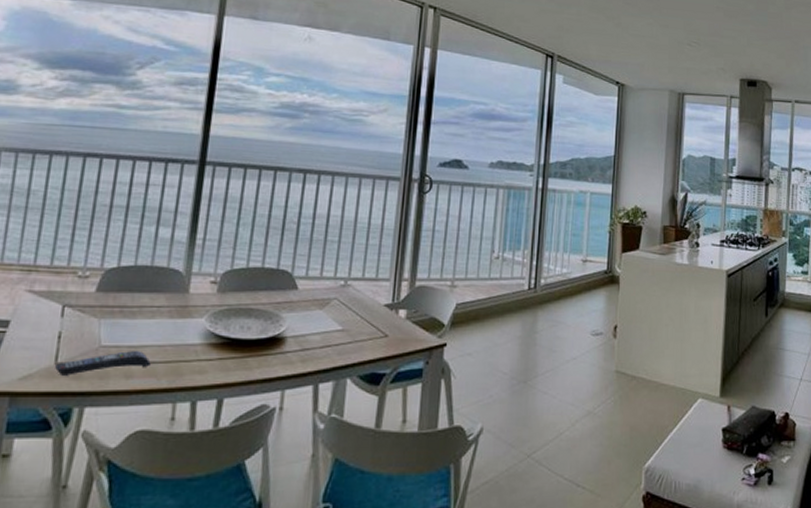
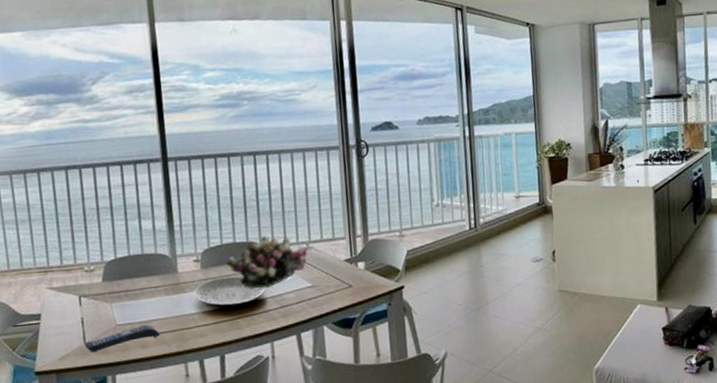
flower arrangement: none [248,264,345,325] -> present [226,235,308,289]

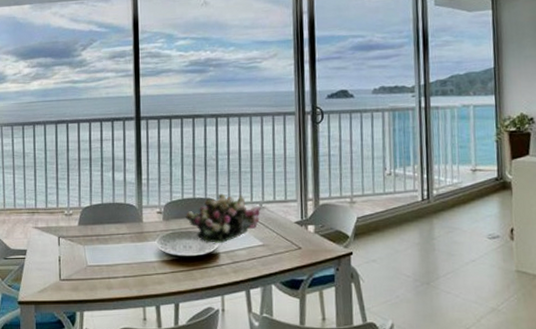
remote control: present [85,324,160,352] -> none [60,267,123,288]

